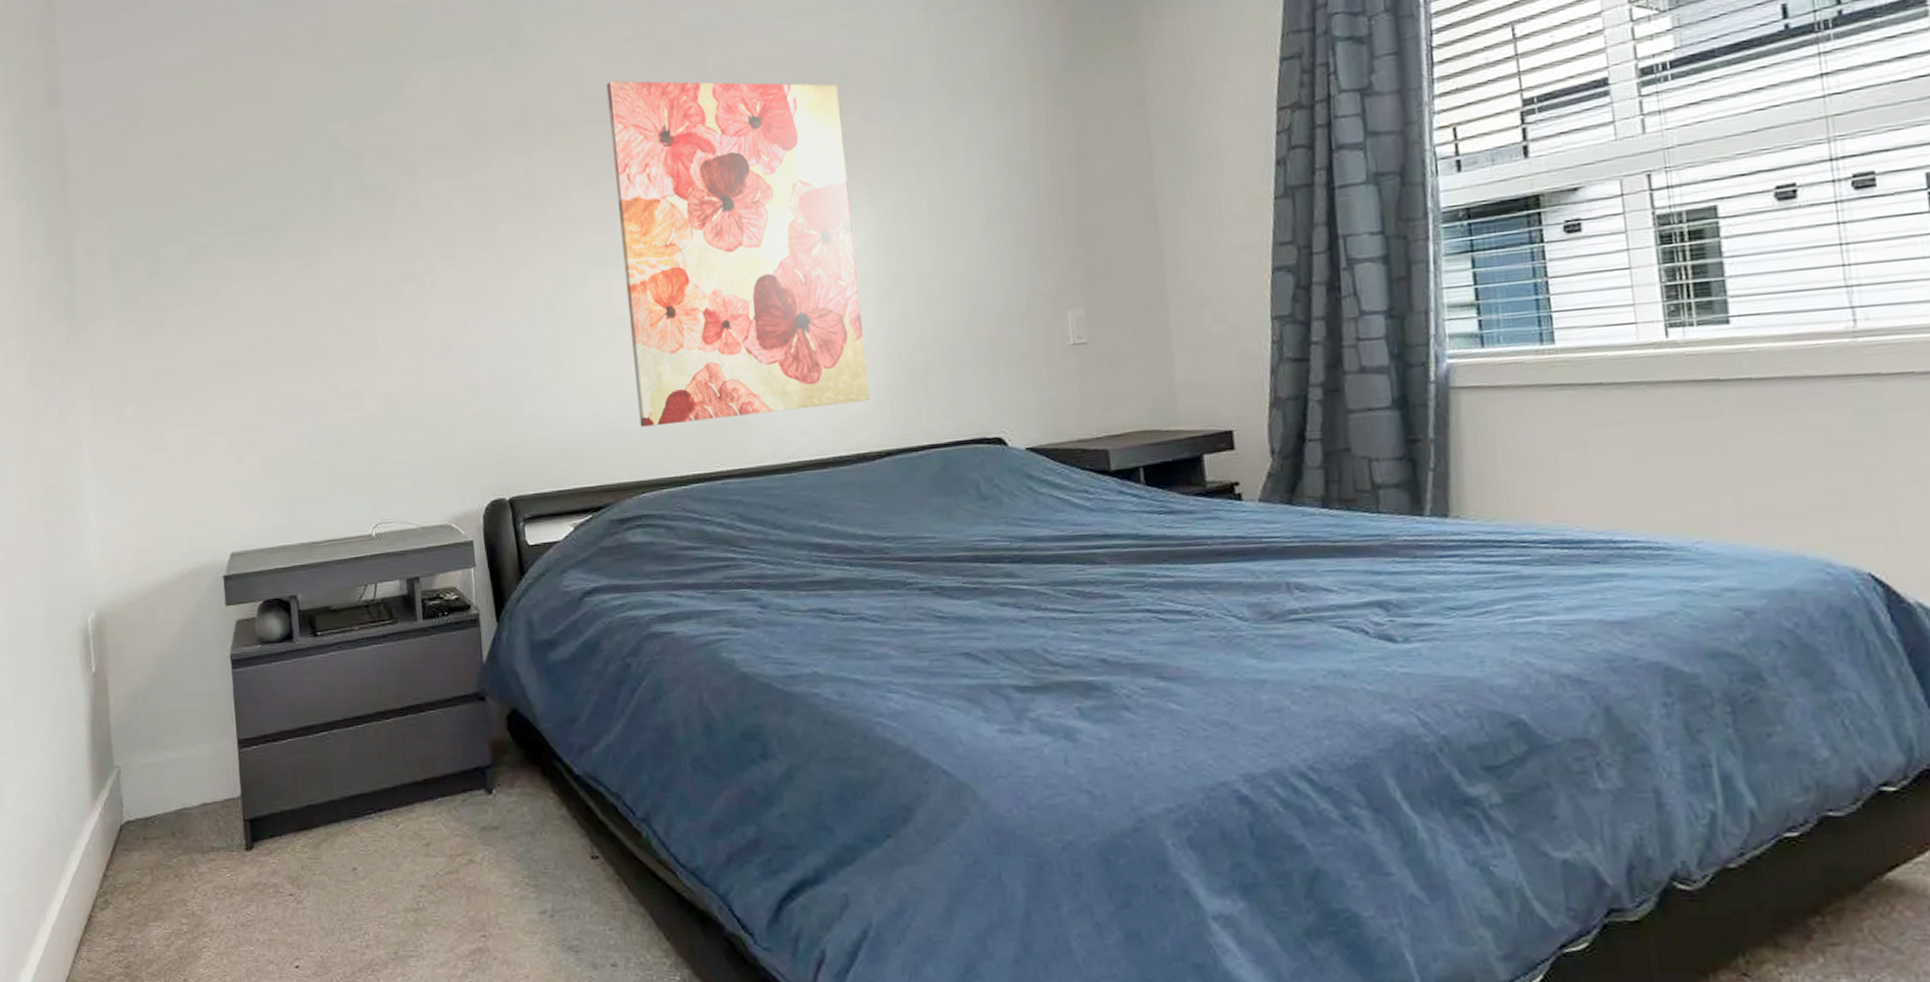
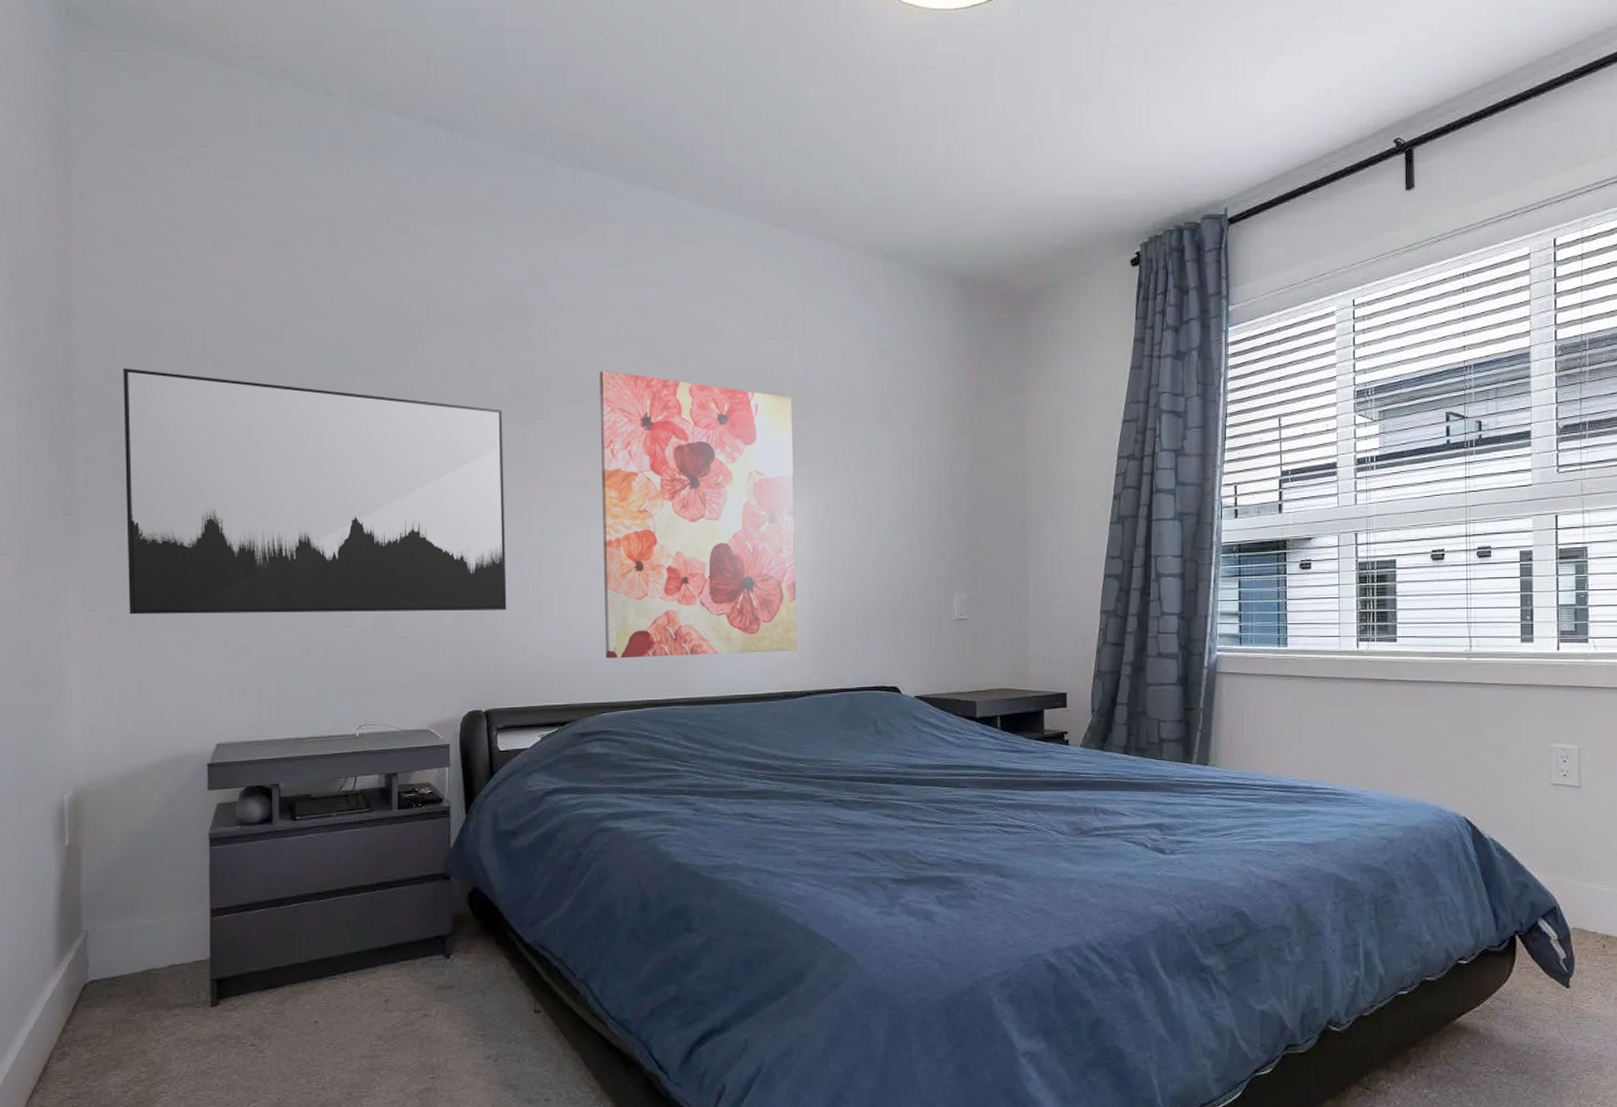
wall art: none [111,142,524,415] -> present [123,367,507,614]

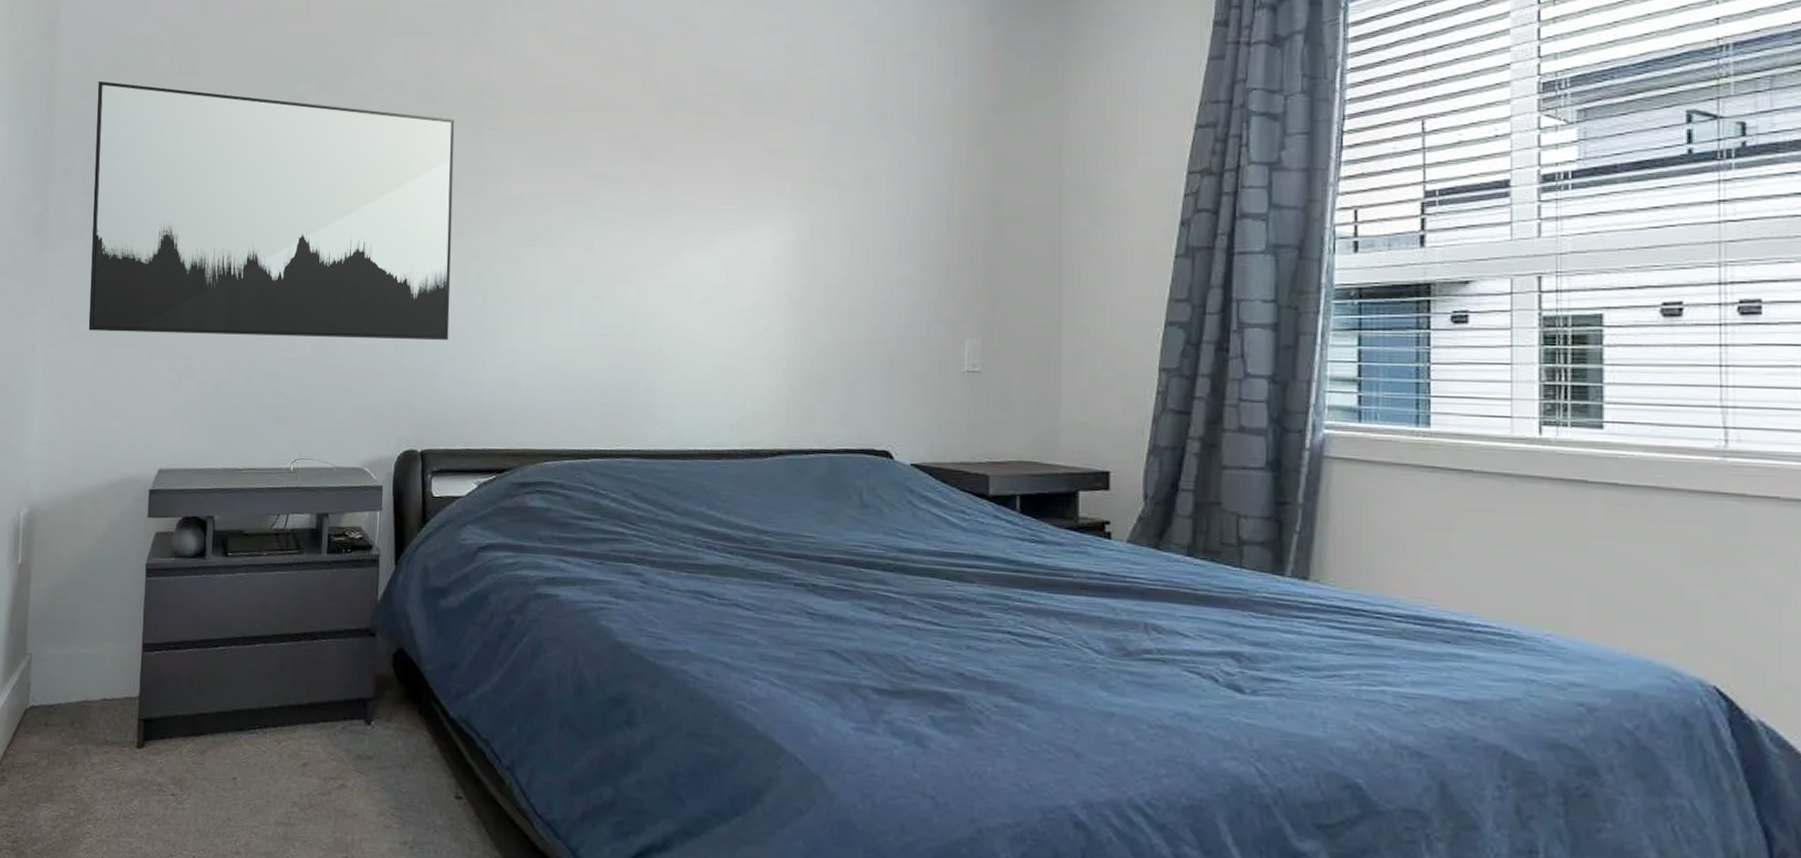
wall art: present [599,370,797,659] -> none [551,74,774,402]

